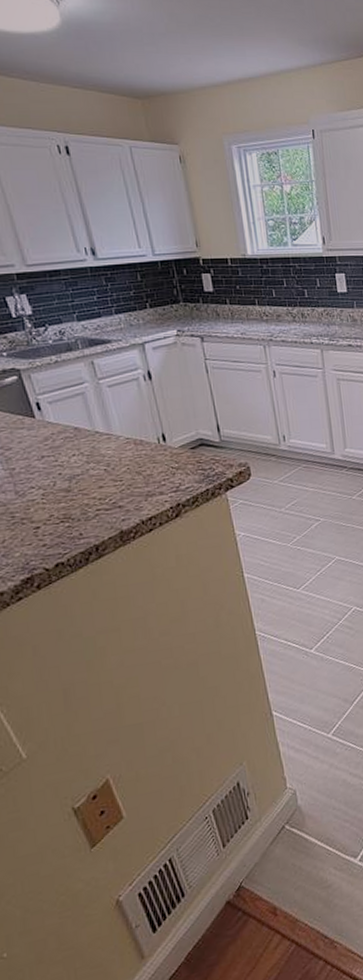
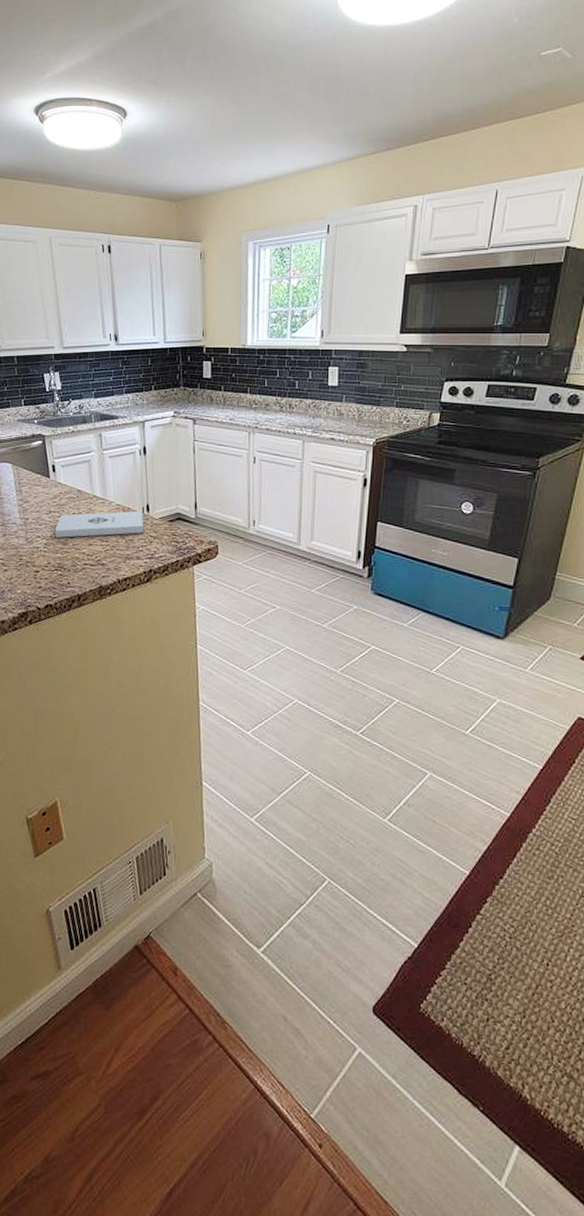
notepad: none [52,441,164,485] -> present [55,510,144,538]

